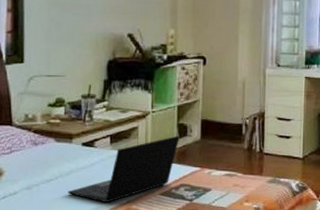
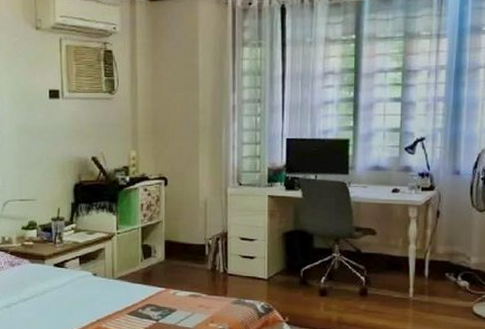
laptop: present [68,135,180,203] -> none [43,256,145,322]

